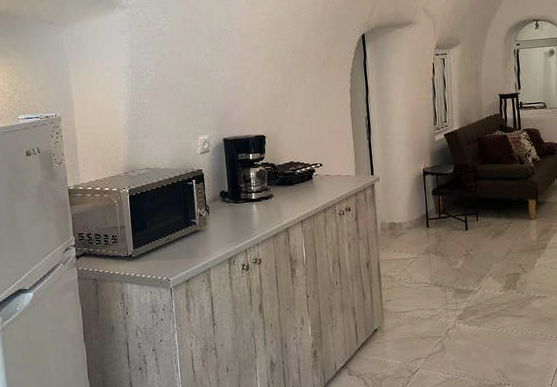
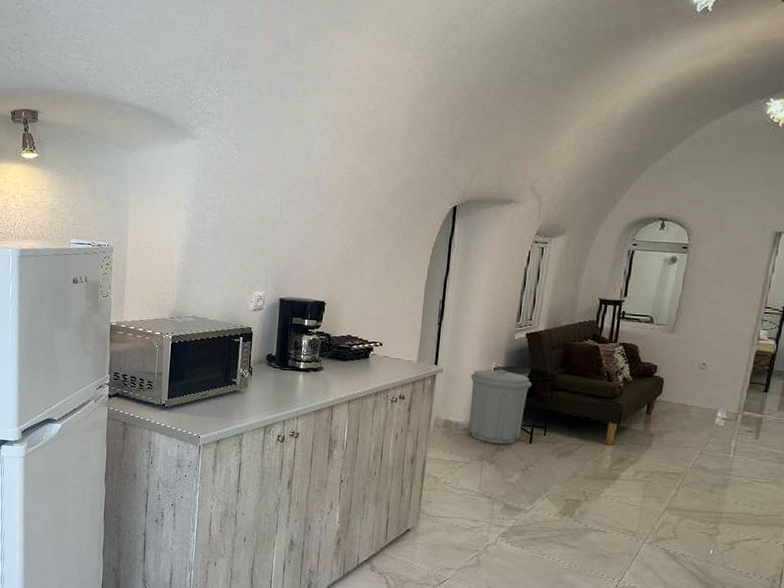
trash can: none [404,169,458,236] -> present [469,369,532,444]

